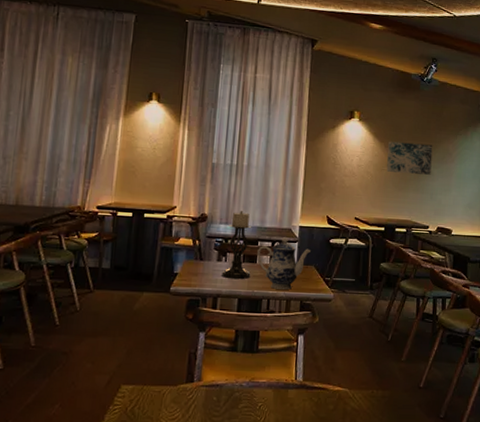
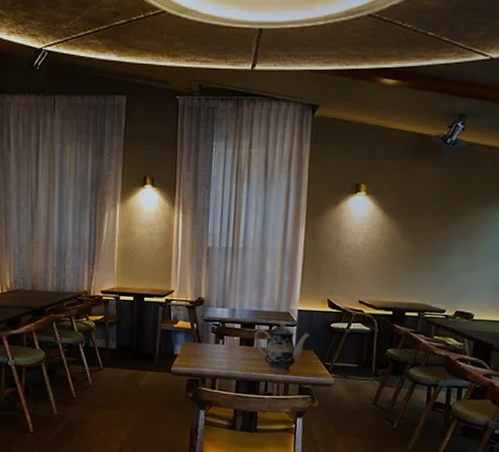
candle holder: present [222,211,252,280] -> none [219,294,249,362]
wall art: present [386,141,433,175] -> none [397,216,455,253]

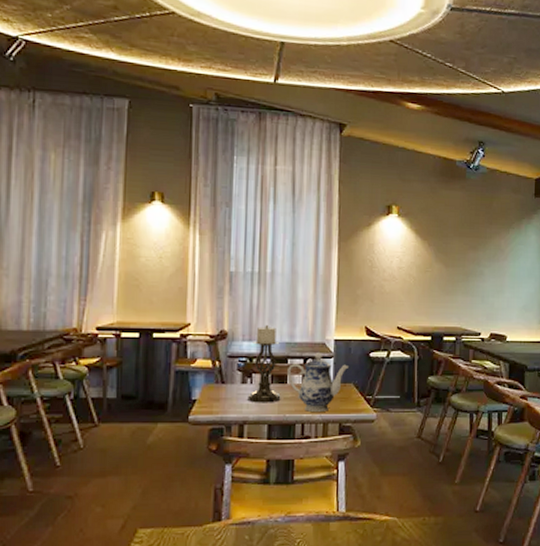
candle holder: none [219,294,249,362] -> present [247,325,281,403]

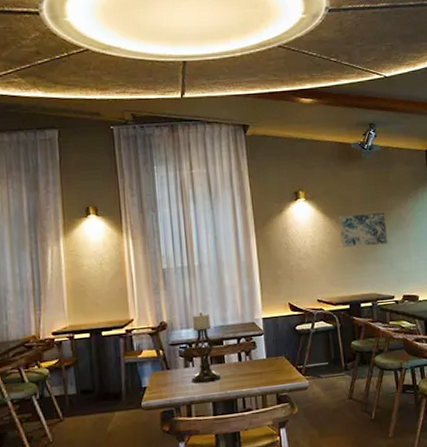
teapot: present [287,353,348,412] -> none [224,332,278,386]
wall art: none [431,238,483,275] -> present [339,212,388,248]

